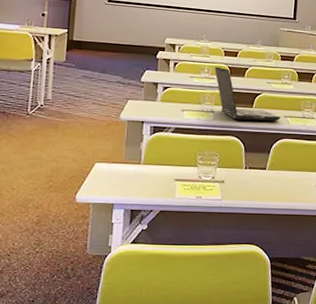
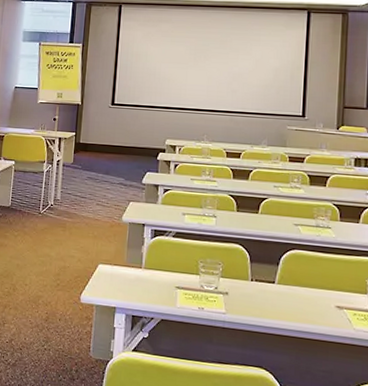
laptop computer: present [214,66,281,121] -> none [216,168,290,230]

